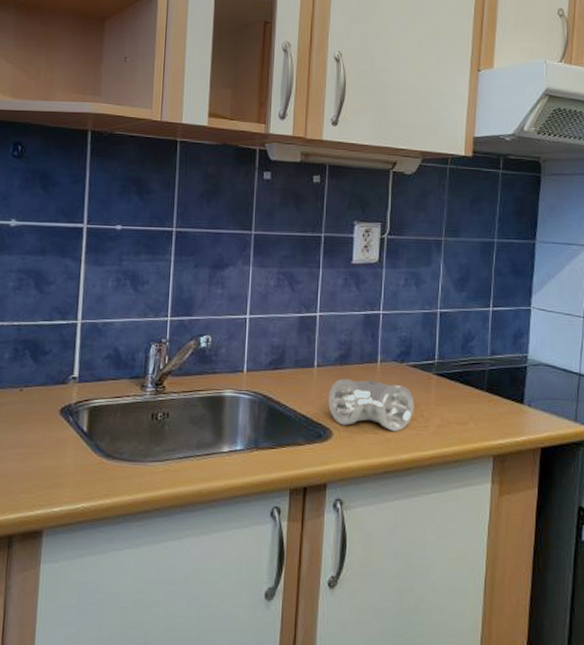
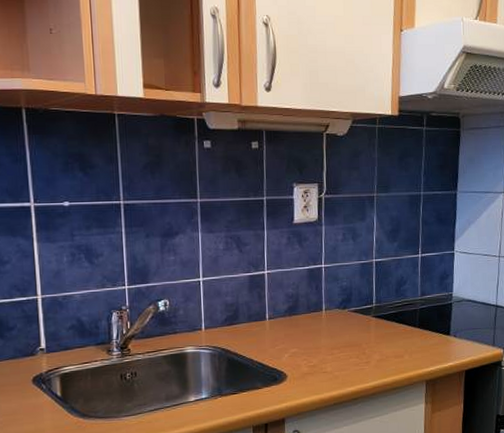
pipe fitting: present [328,378,414,431] -> none [281,327,357,369]

